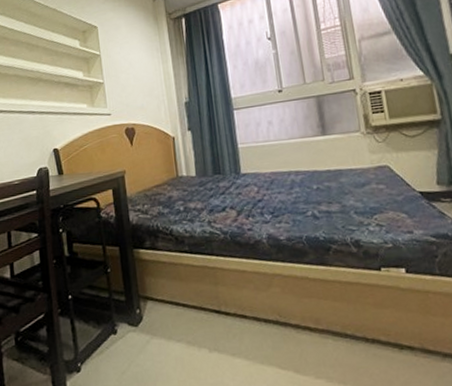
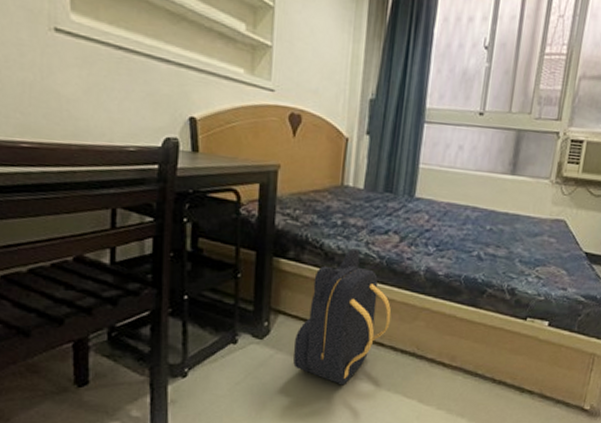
backpack: none [165,229,248,364] -> present [293,248,392,385]

